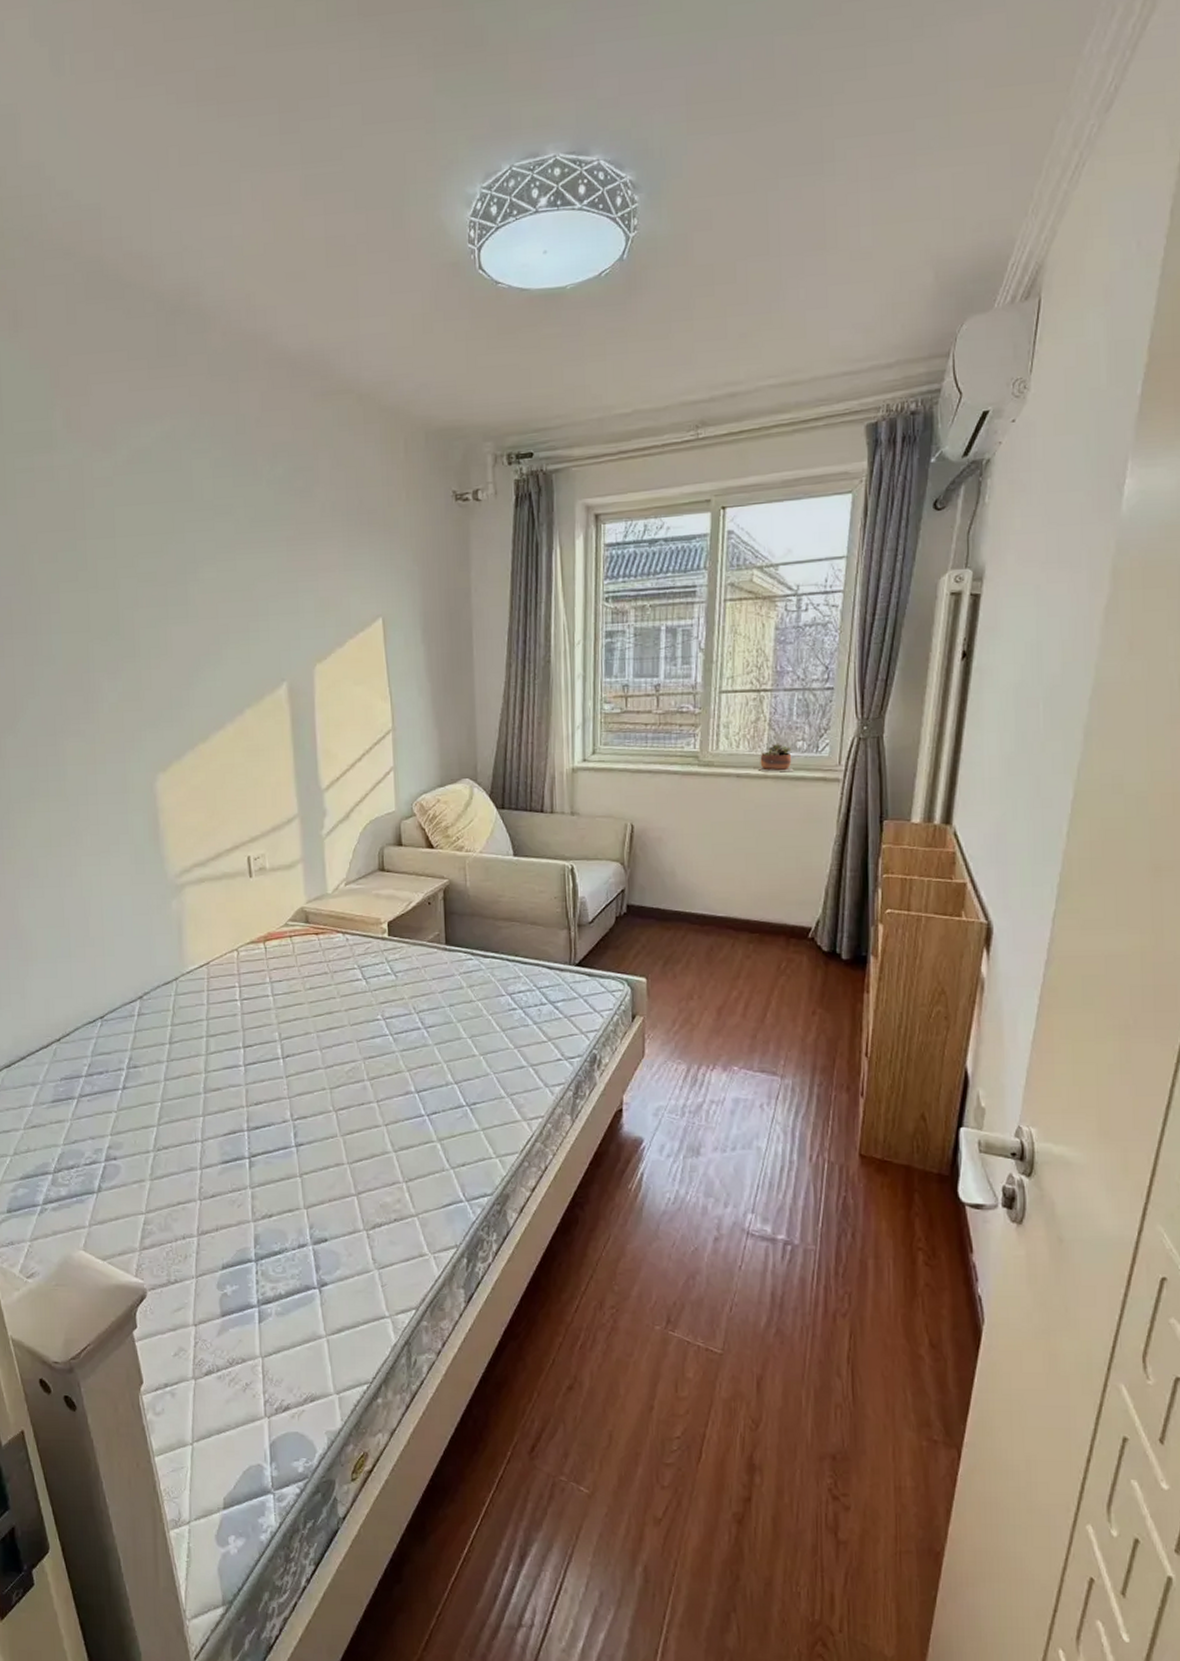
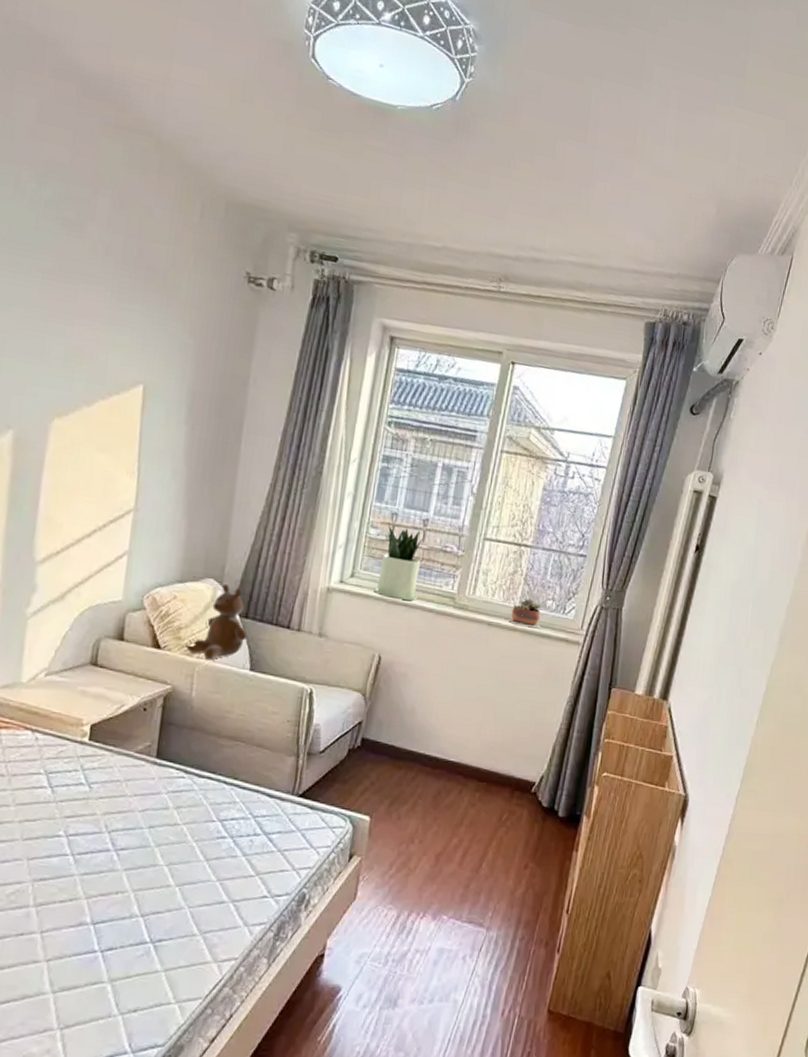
stuffed bear: none [454,781,507,852] -> present [186,583,248,660]
planter: none [615,697,662,768] -> present [373,526,424,601]

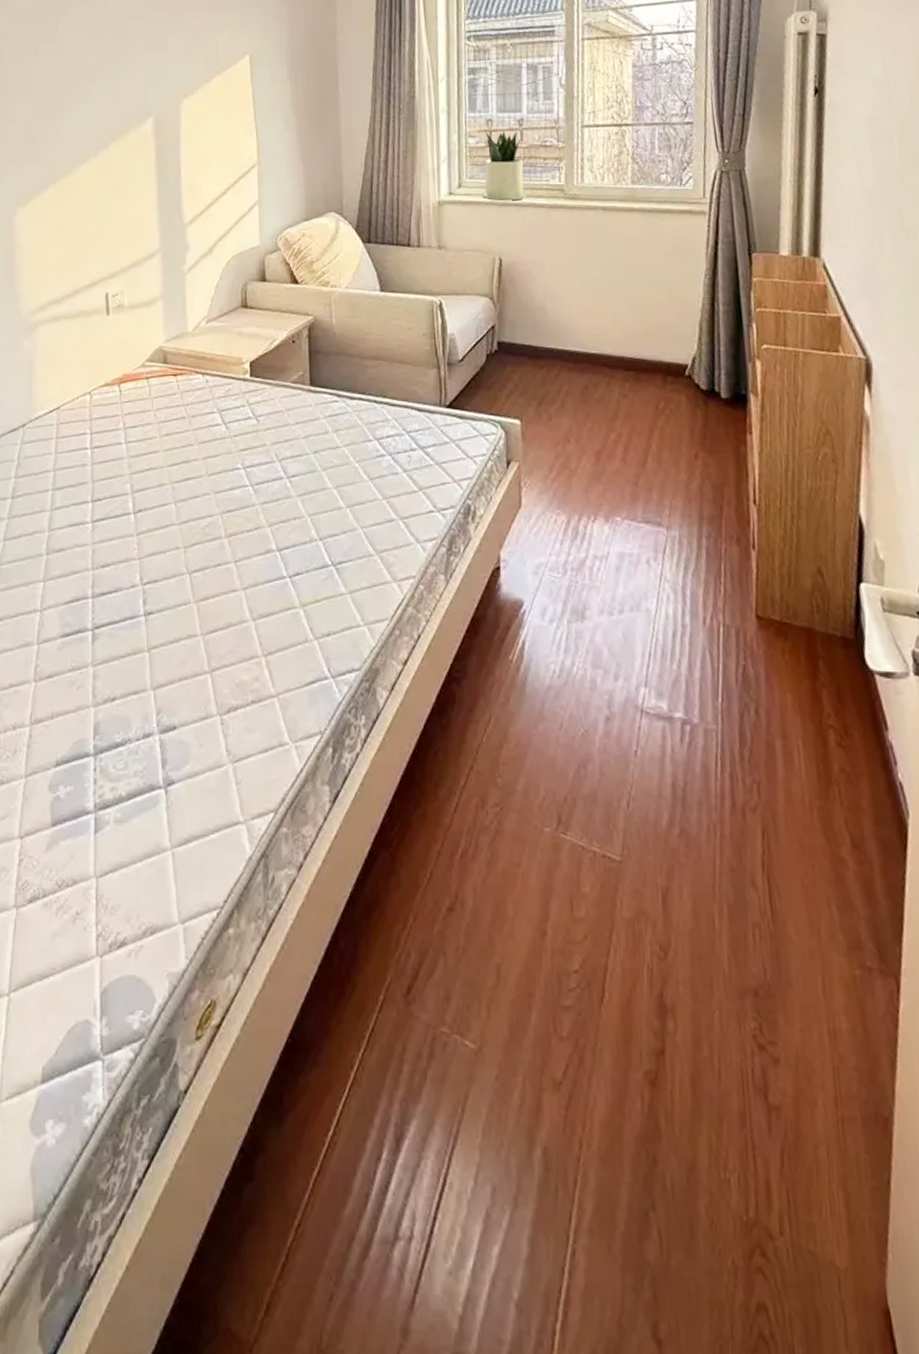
stuffed bear: present [186,583,248,660] -> none [320,214,373,288]
succulent plant: present [508,598,542,630] -> none [623,176,660,207]

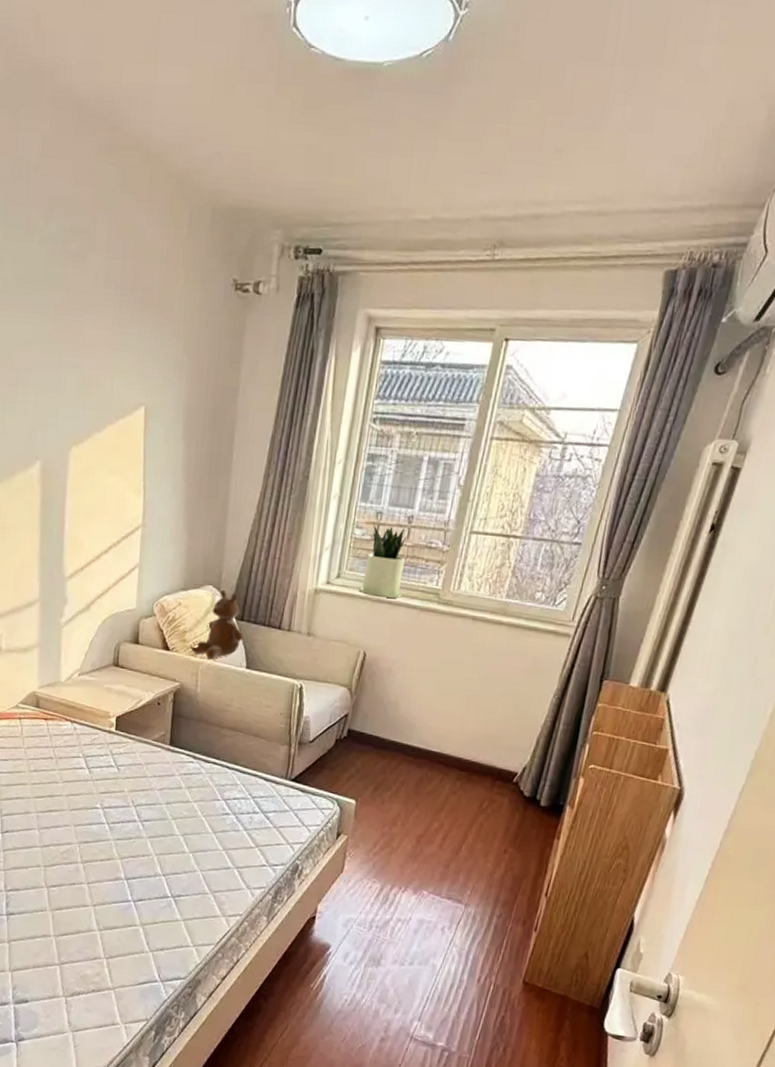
stuffed bear: none [320,214,373,288] -> present [190,589,244,660]

